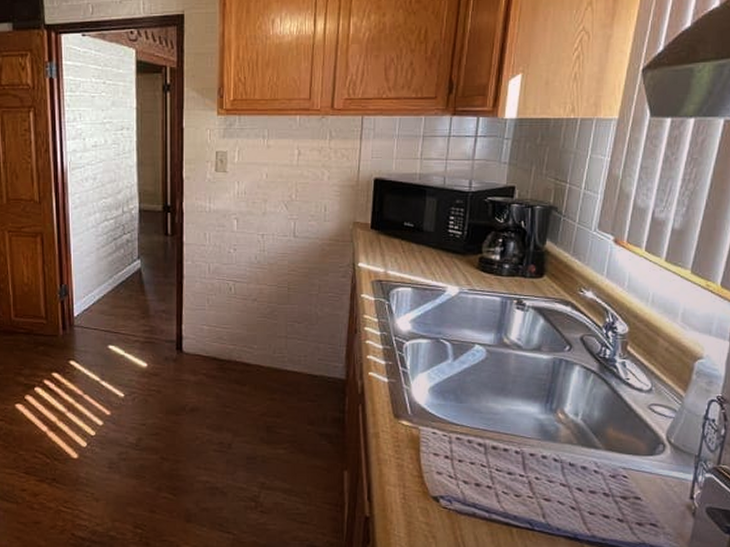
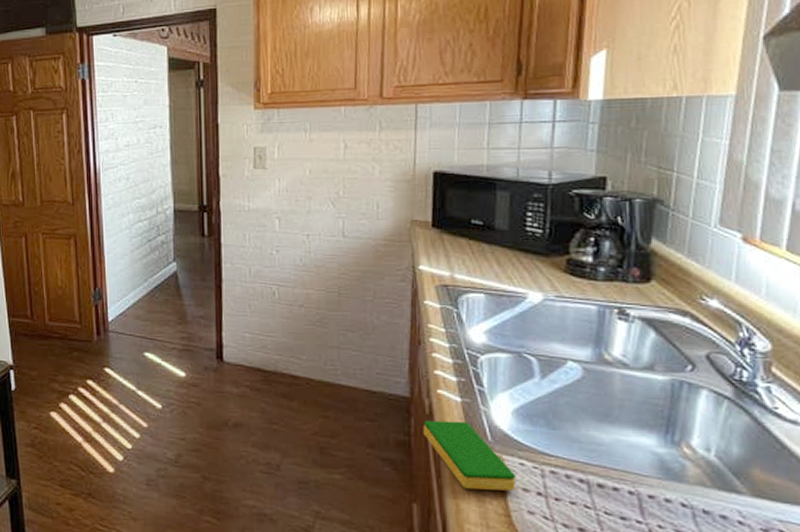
dish sponge: none [355,399,429,456] -> present [423,420,516,491]

